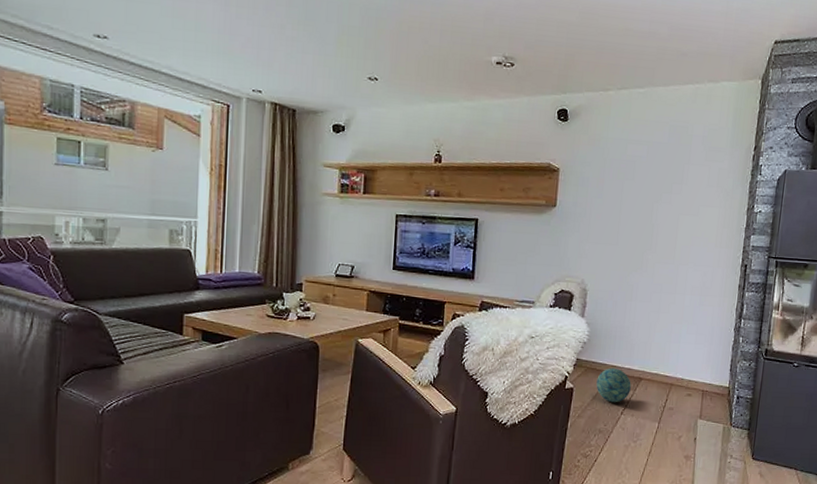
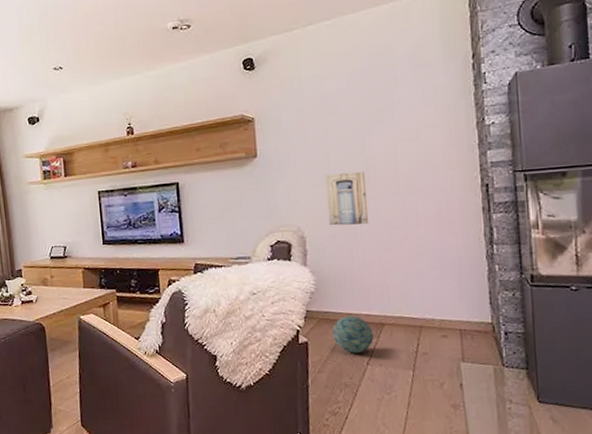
wall art: none [610,234,648,286] -> present [325,171,369,226]

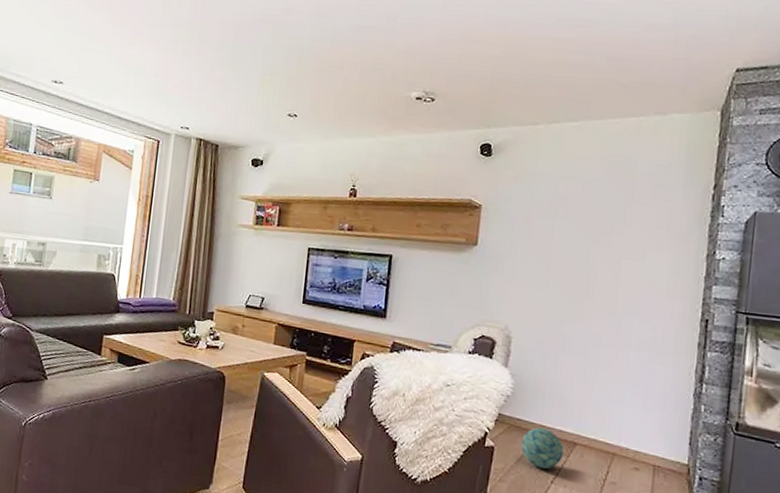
wall art: present [325,171,369,226] -> none [538,277,584,337]

